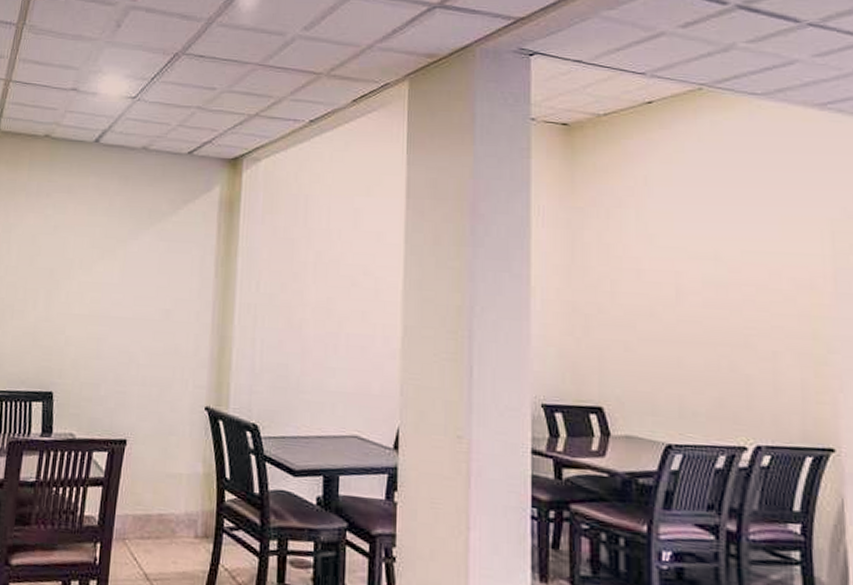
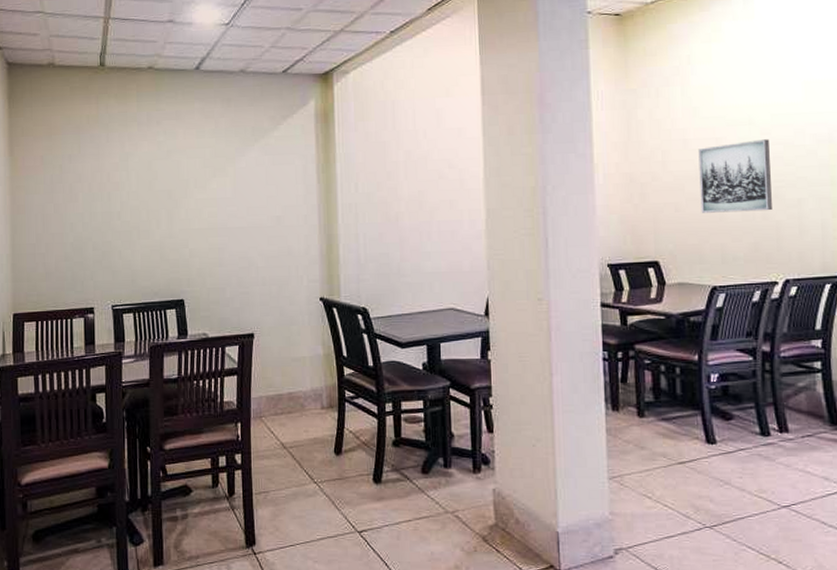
wall art: none [654,278,741,362] -> present [698,139,772,213]

